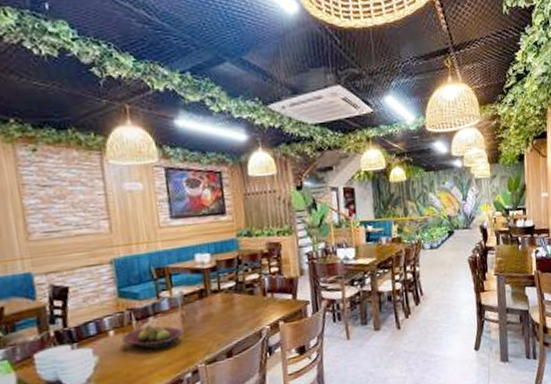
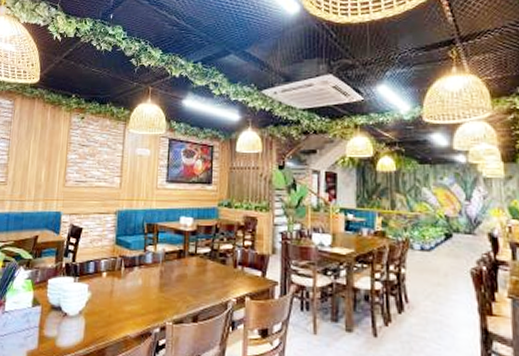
fruit bowl: present [122,325,185,350] -> none [112,274,161,299]

